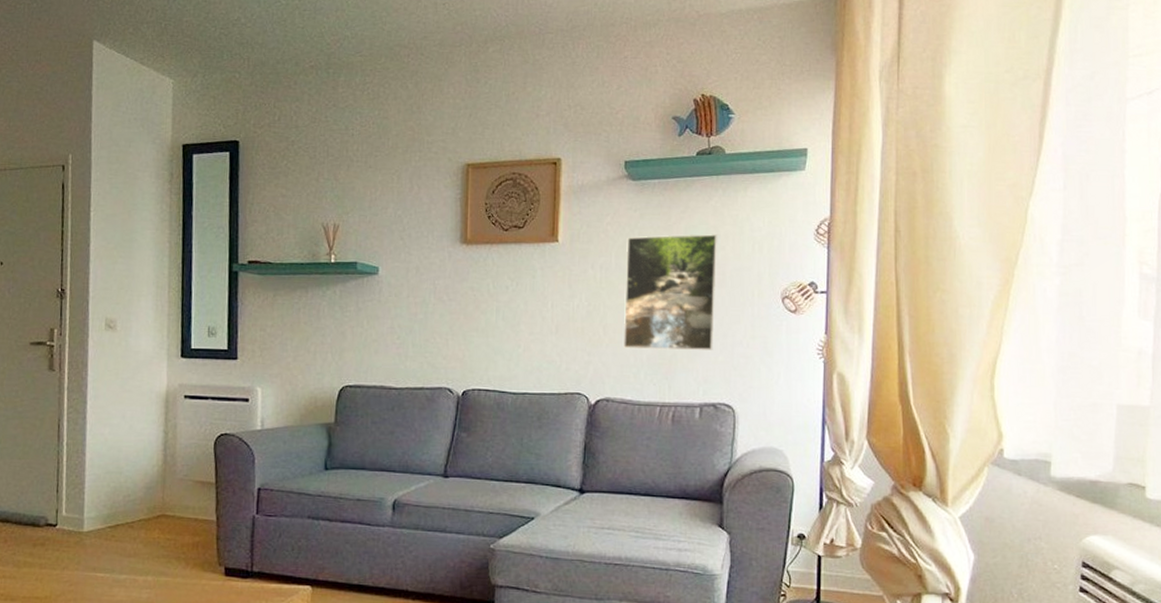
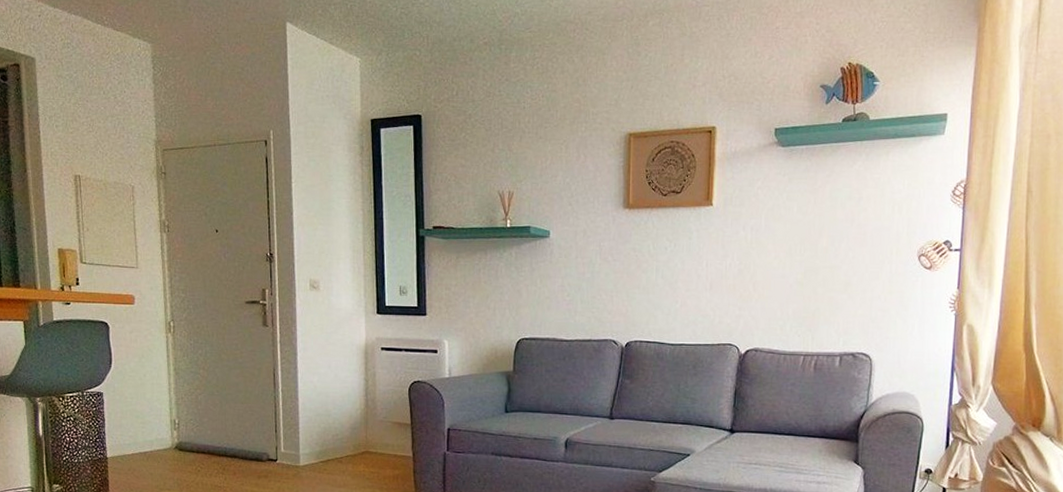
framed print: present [623,234,717,351] -> none [771,196,860,305]

